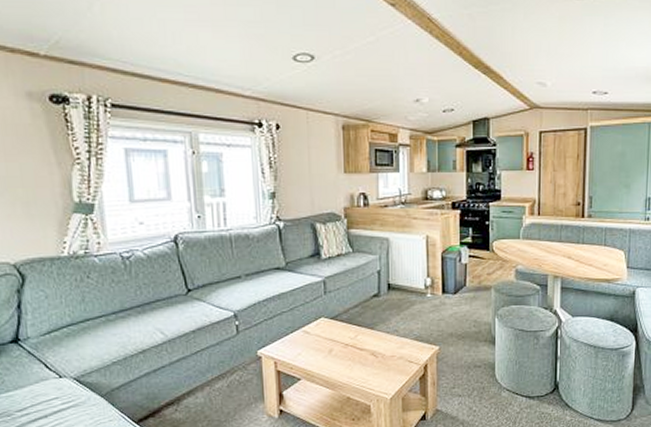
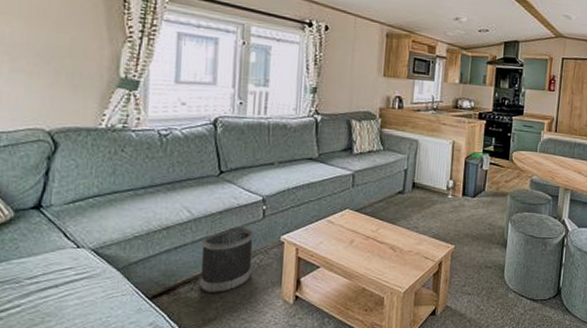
wastebasket: none [179,344,233,413] -> present [199,226,254,293]

